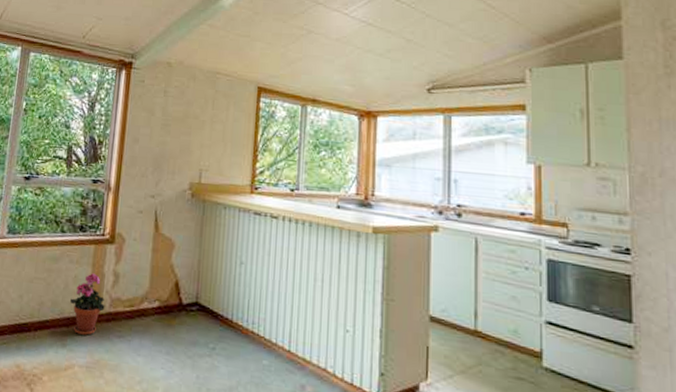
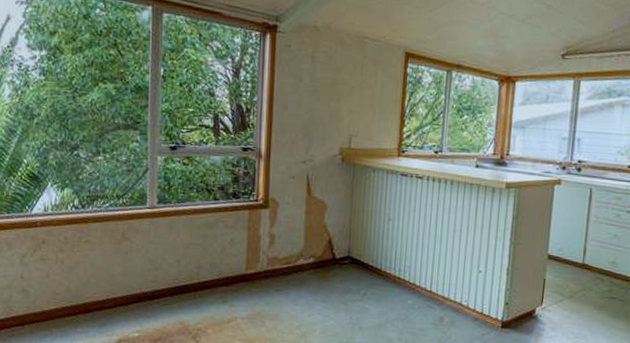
potted plant: present [70,273,105,336] -> none [228,236,263,292]

